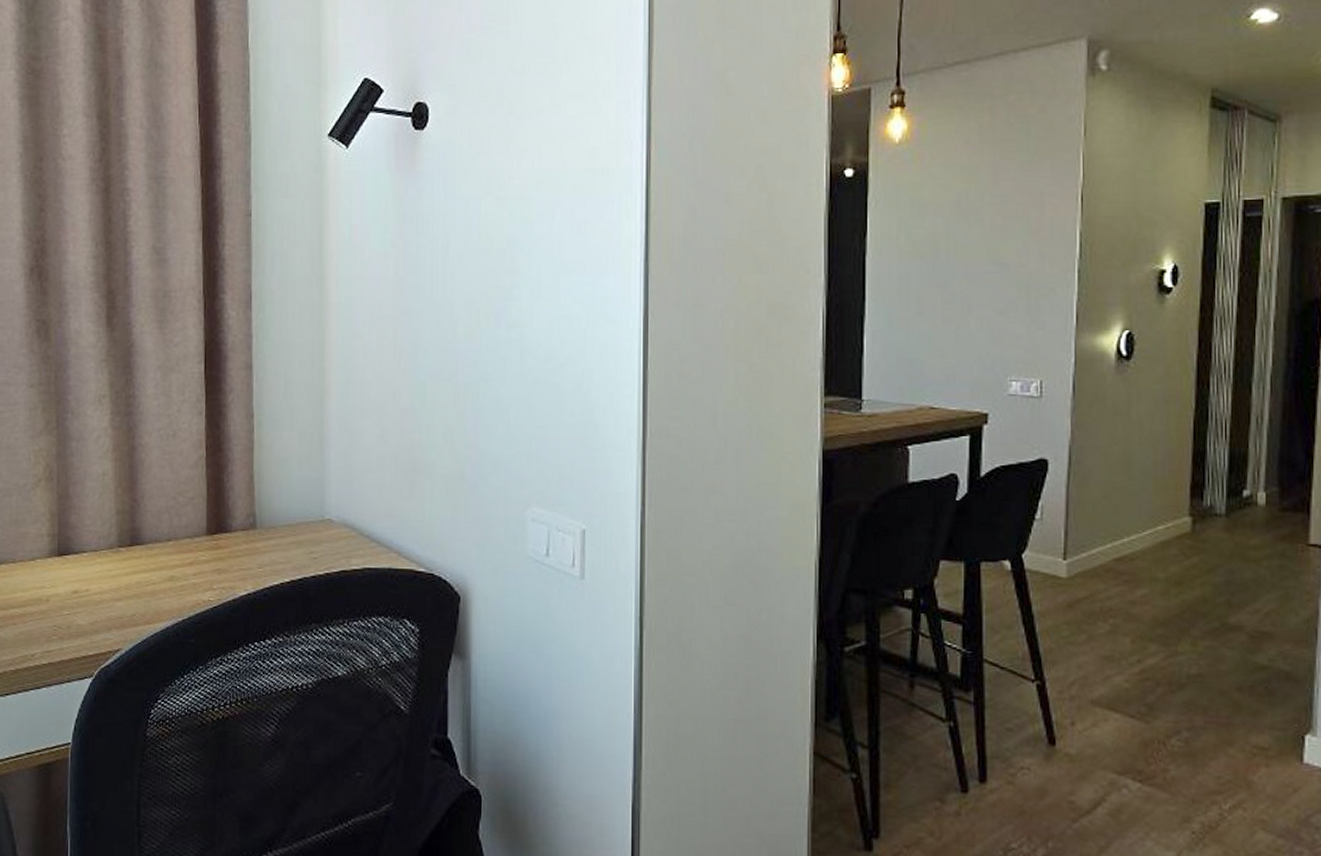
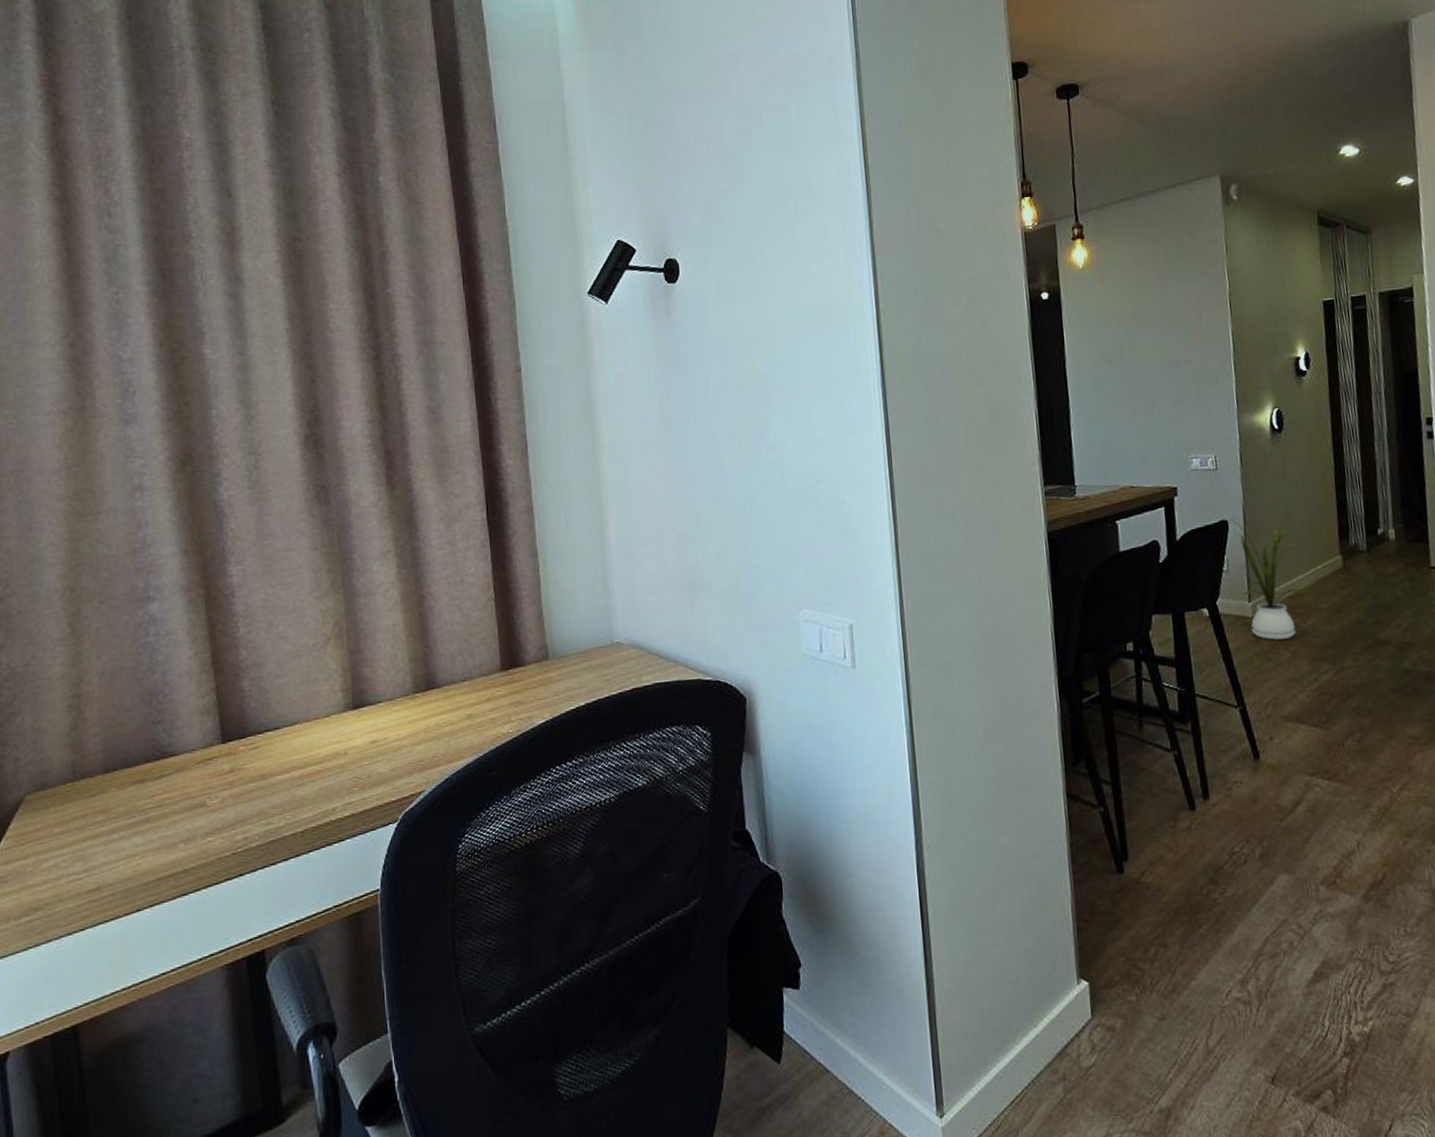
house plant: none [1042,456,1143,609] -> present [1223,518,1309,640]

